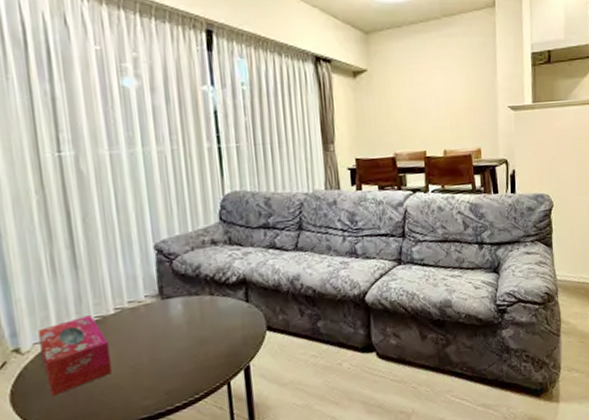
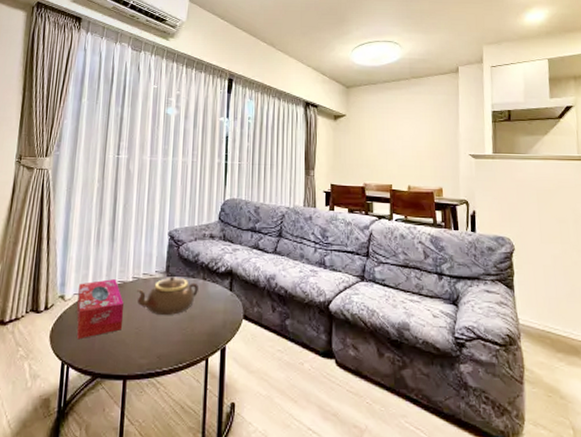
teapot: none [124,297,206,347] -> present [137,276,198,316]

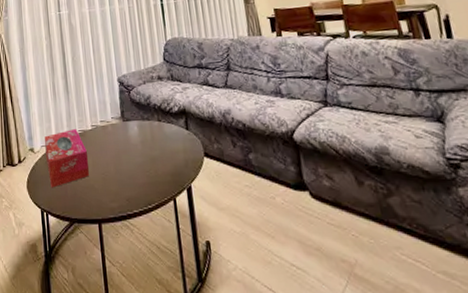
teapot: present [137,276,198,316] -> none [97,121,155,160]

